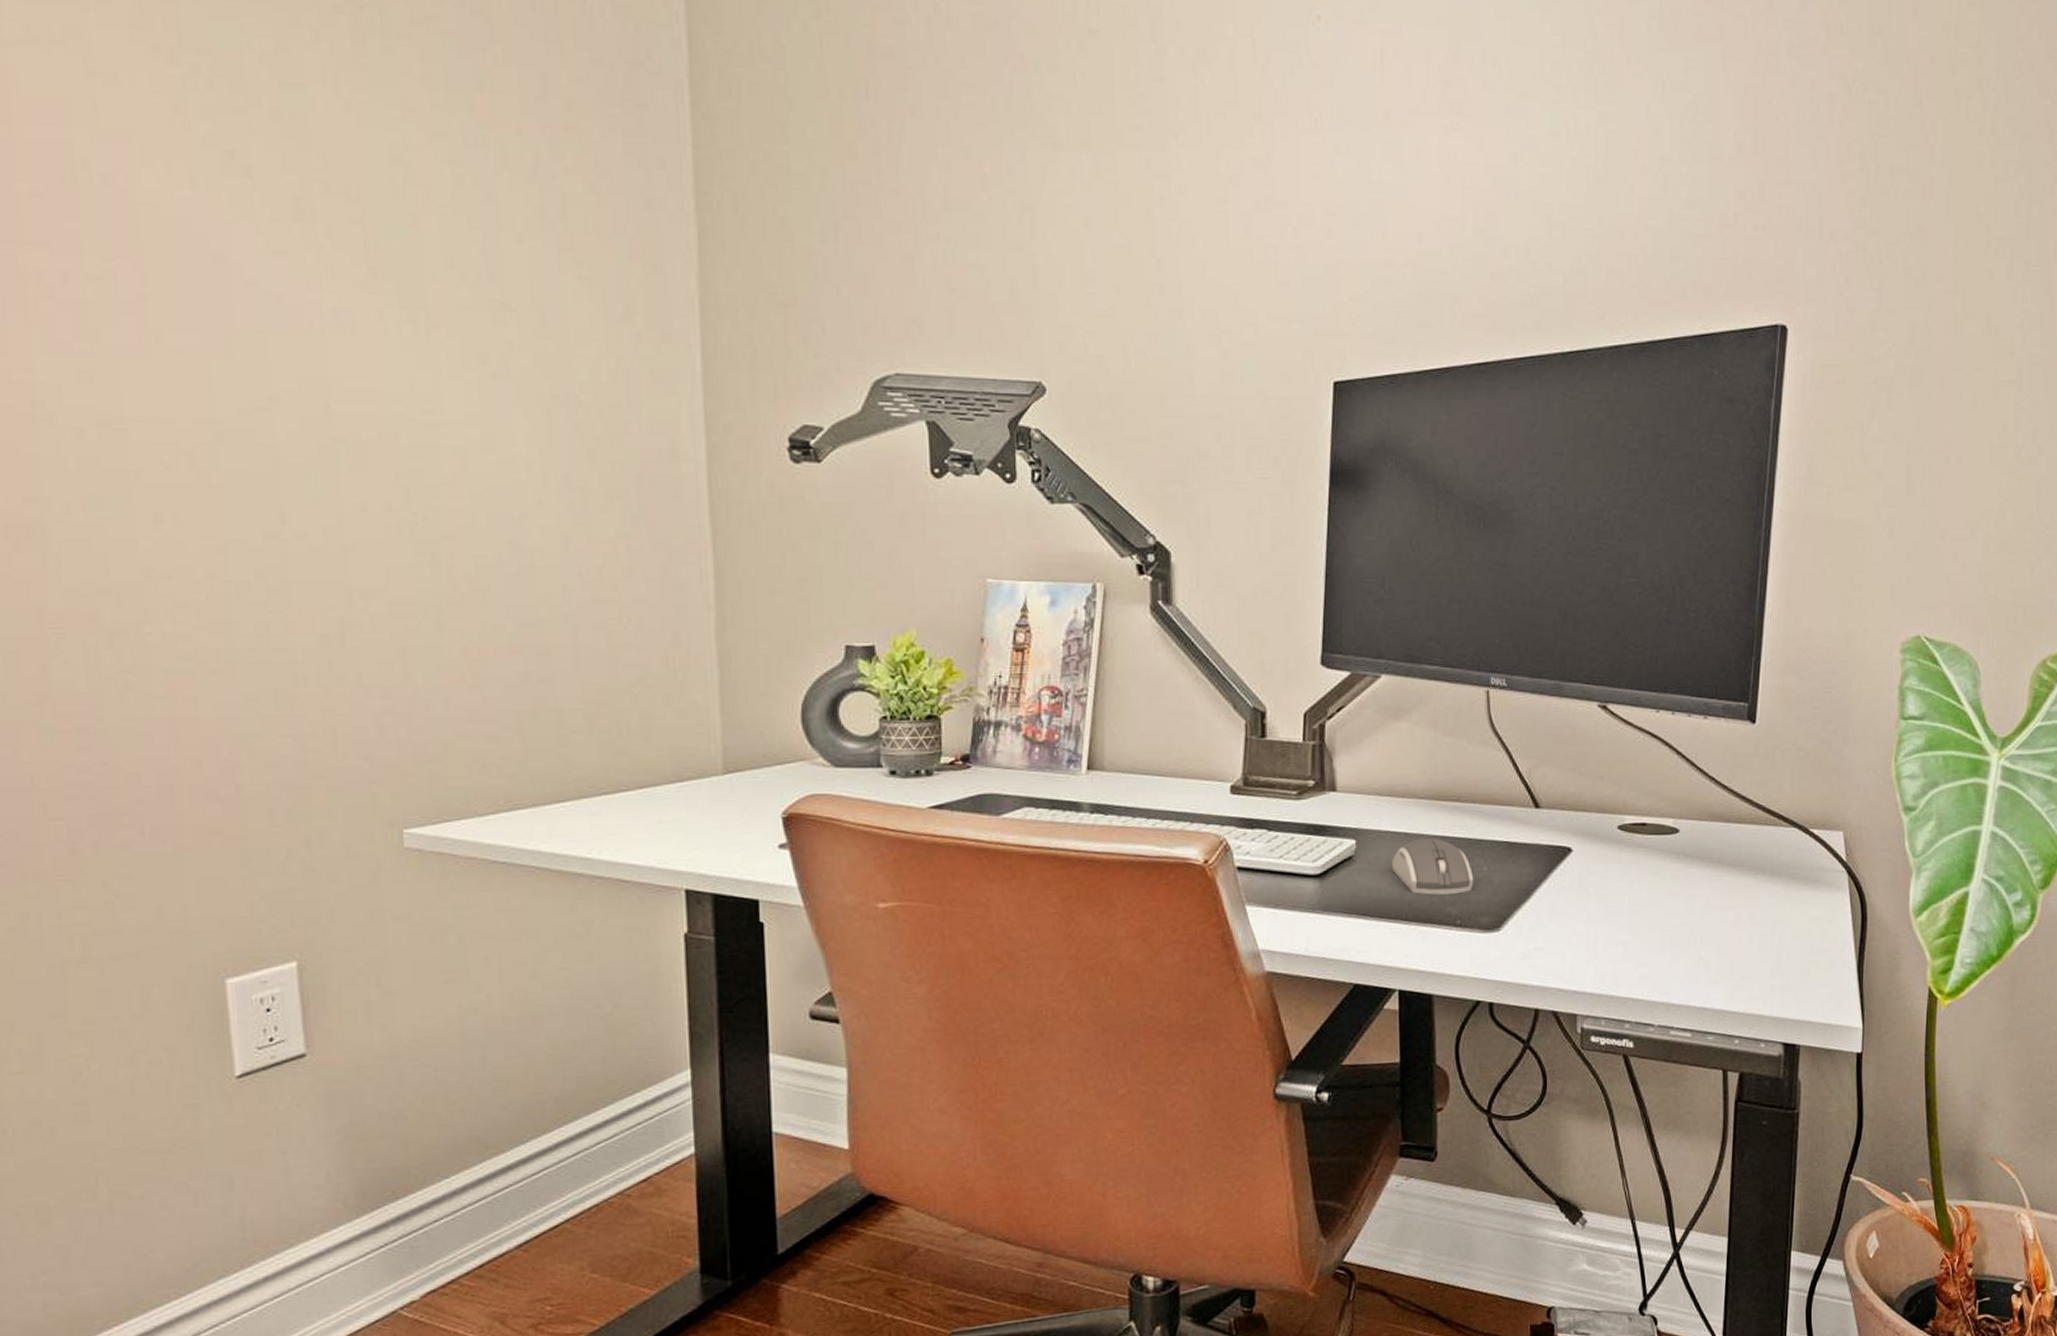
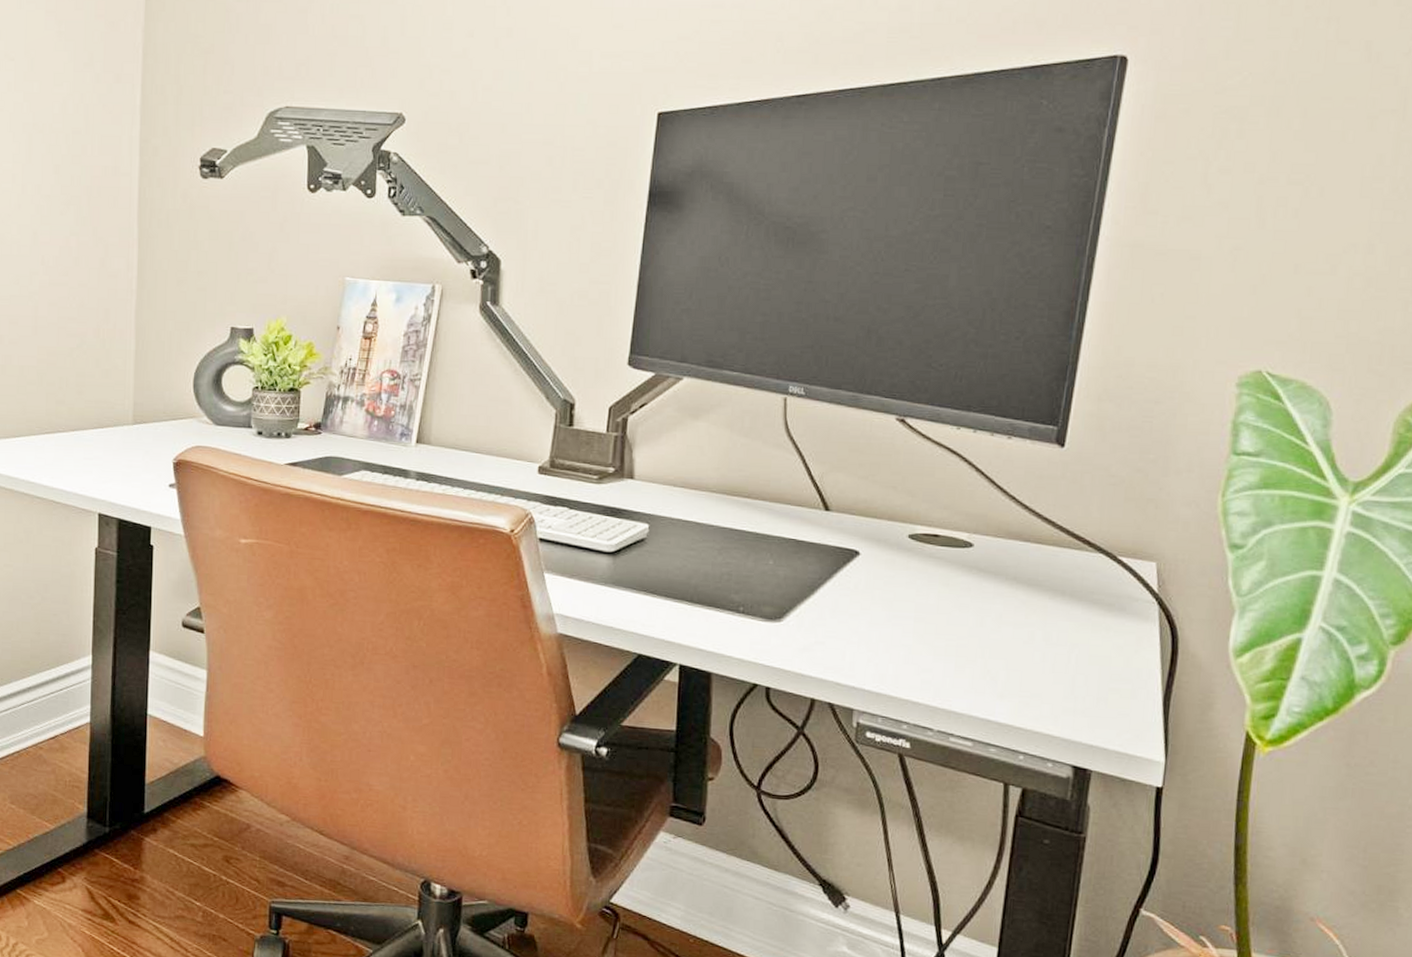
computer mouse: present [1391,837,1474,895] -> none [680,528,760,583]

